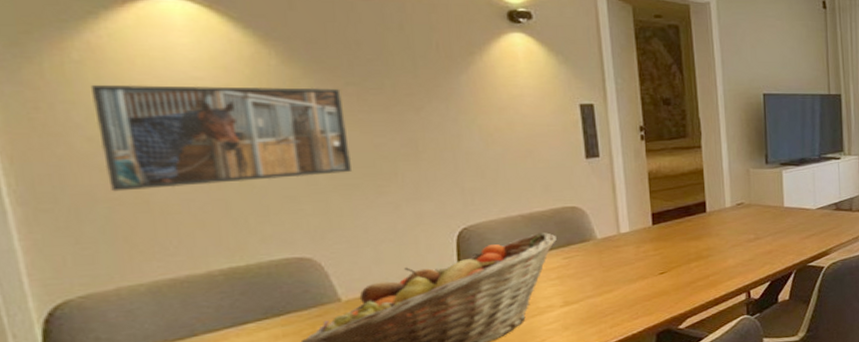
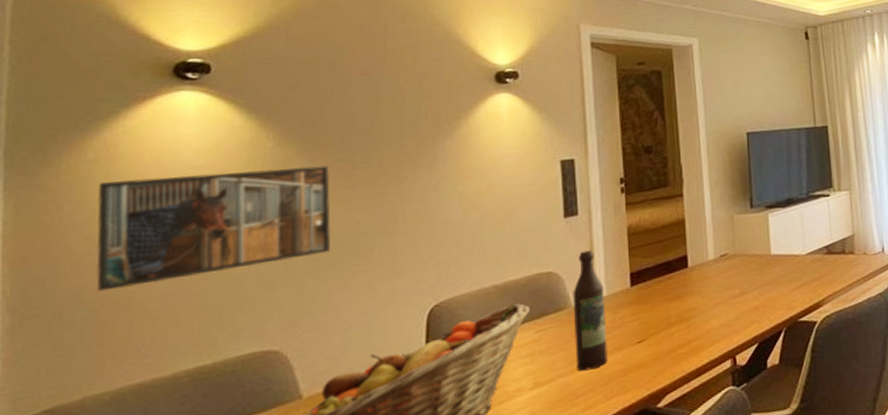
wine bottle: none [597,190,633,295] -> present [572,250,608,371]

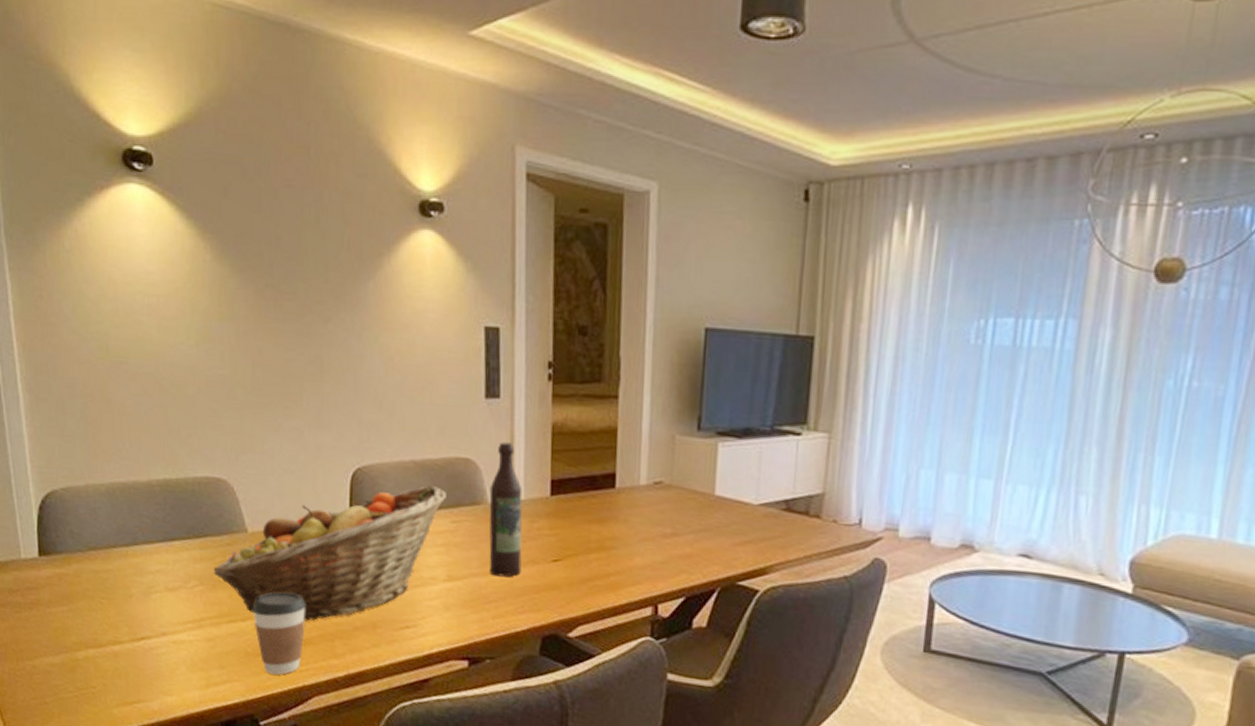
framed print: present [96,165,332,292] -> none [75,274,265,389]

